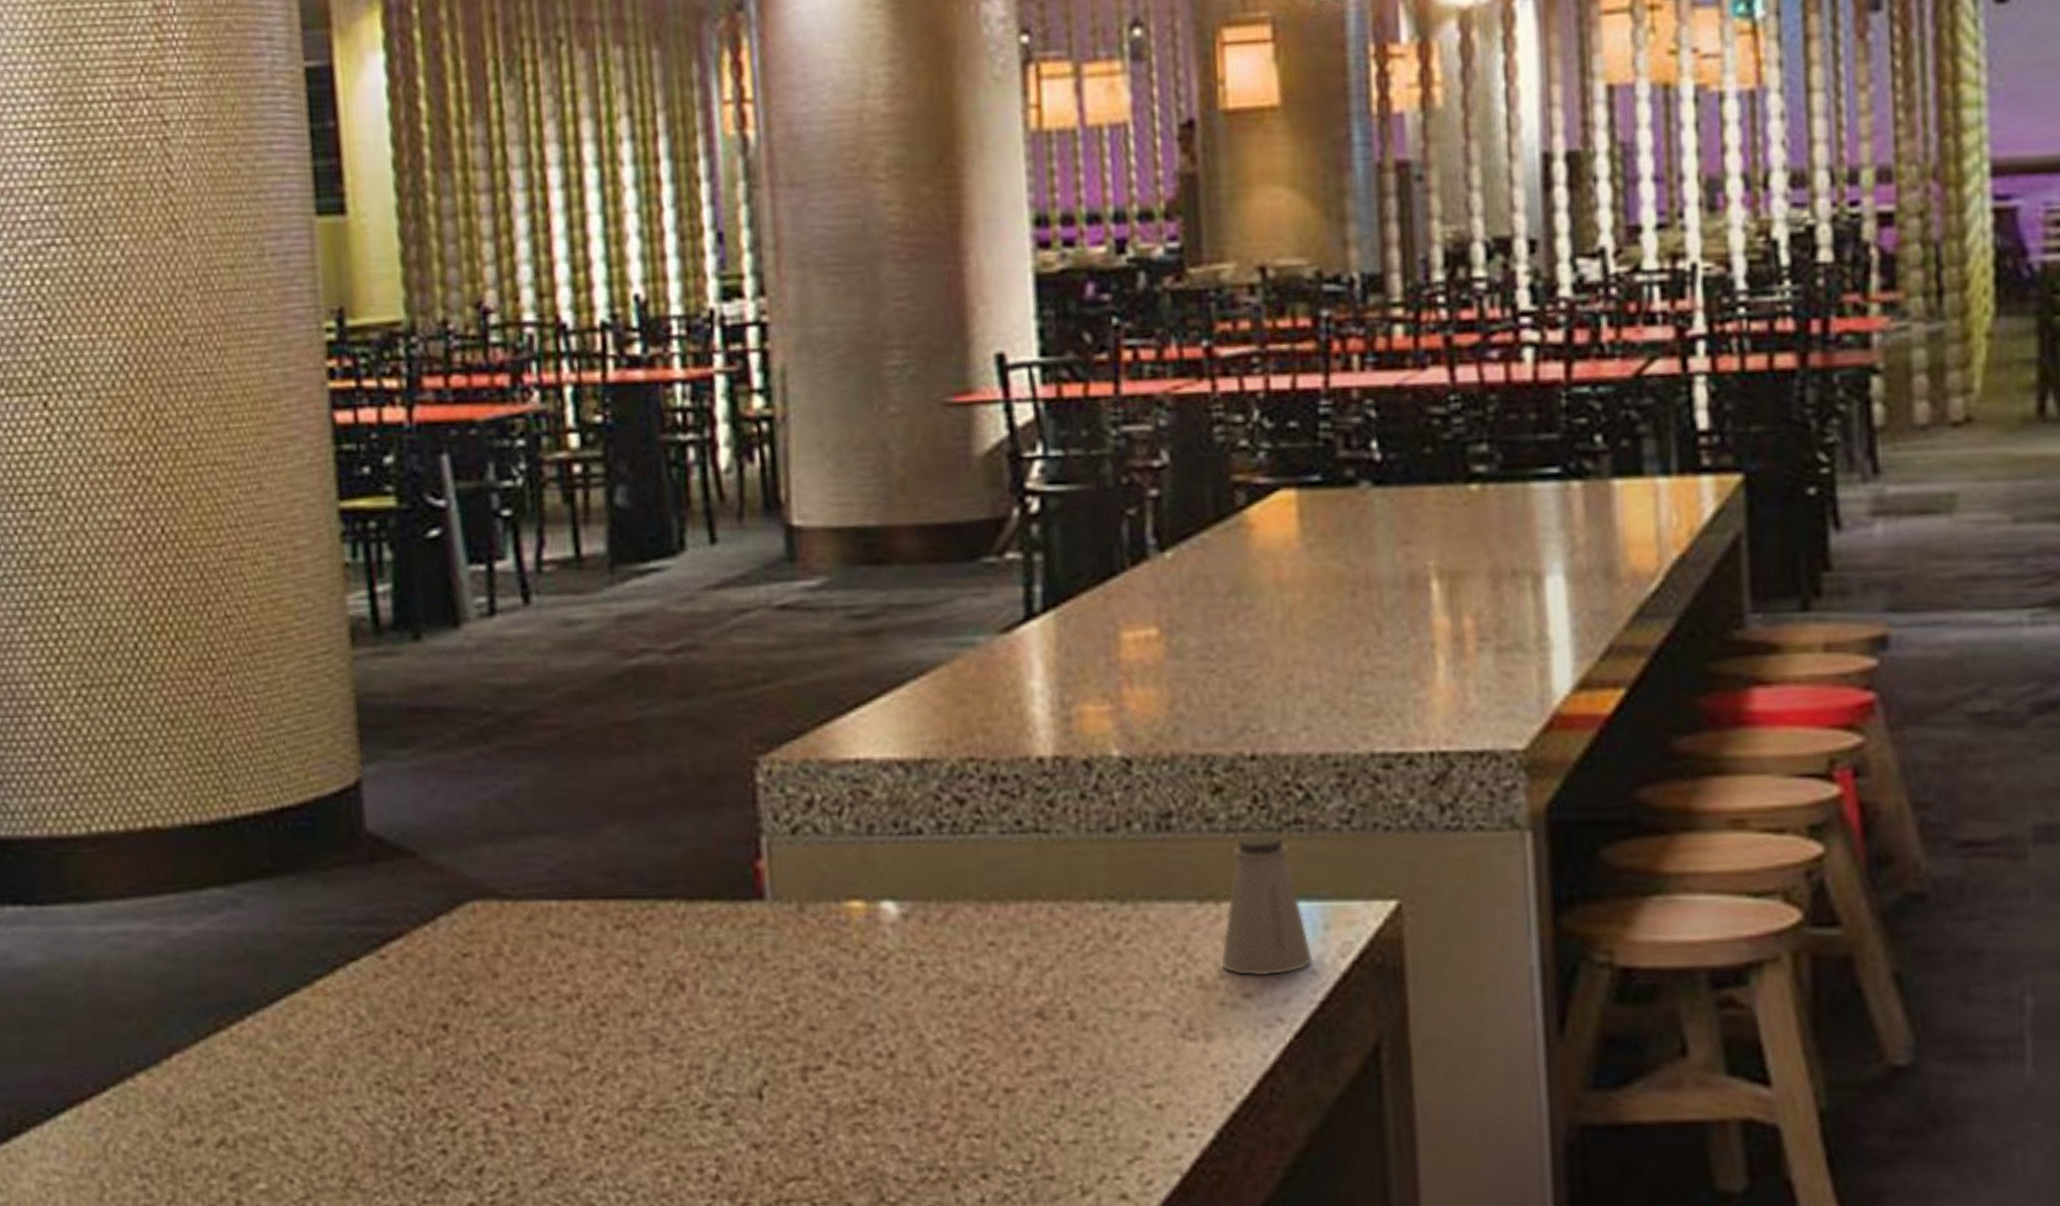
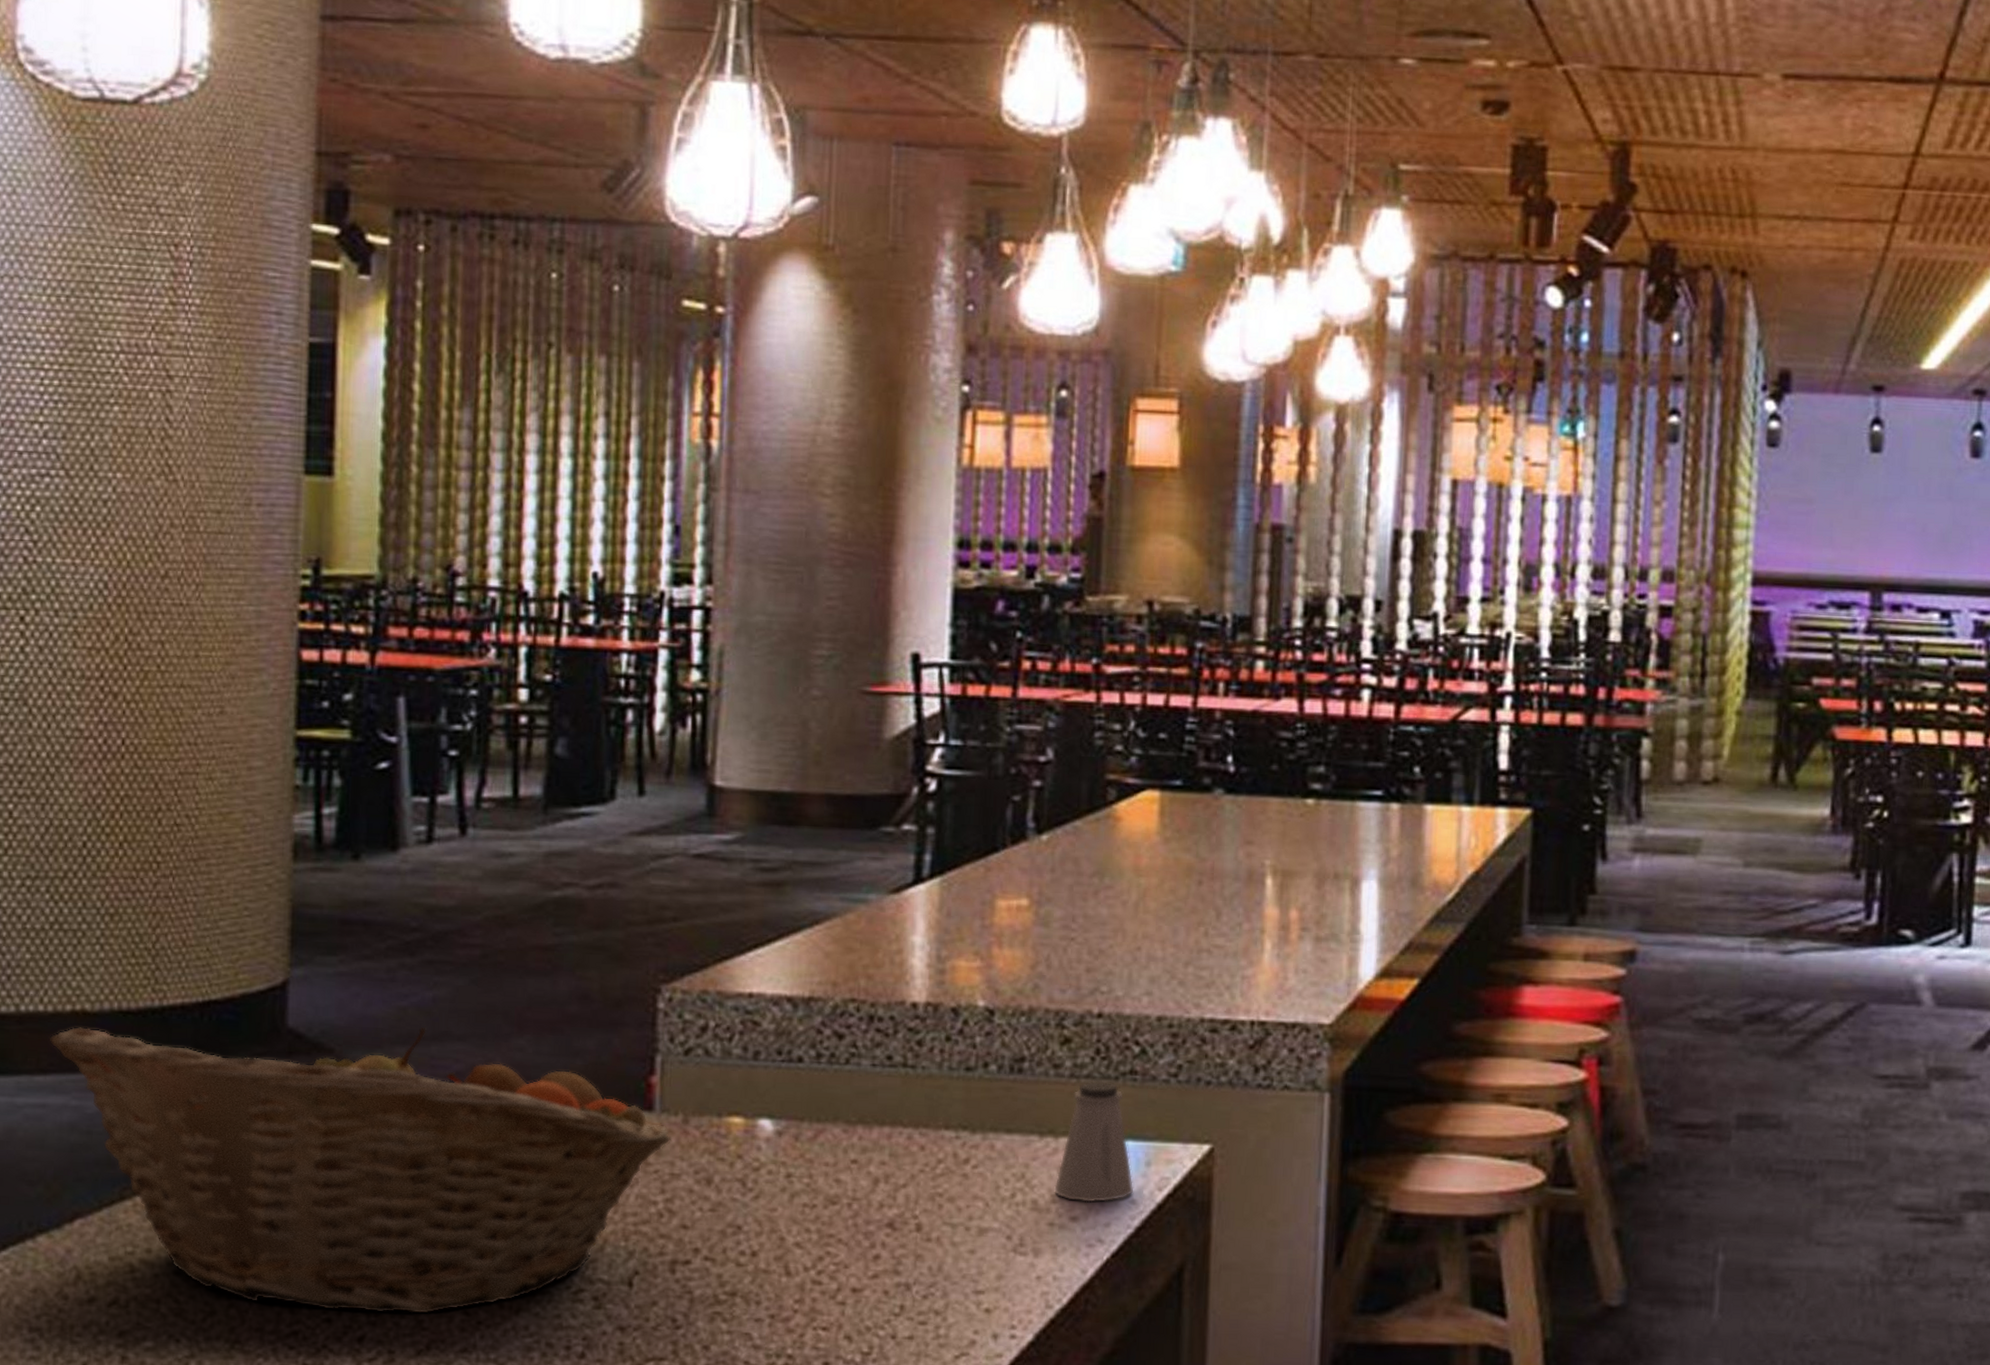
fruit basket: none [124,821,788,1141] -> present [49,1026,672,1314]

